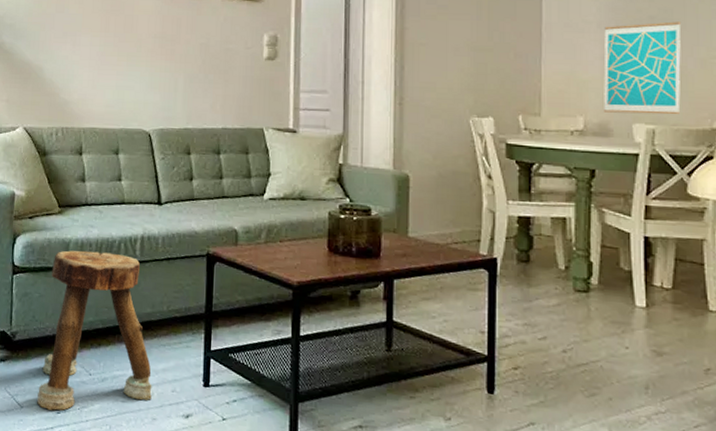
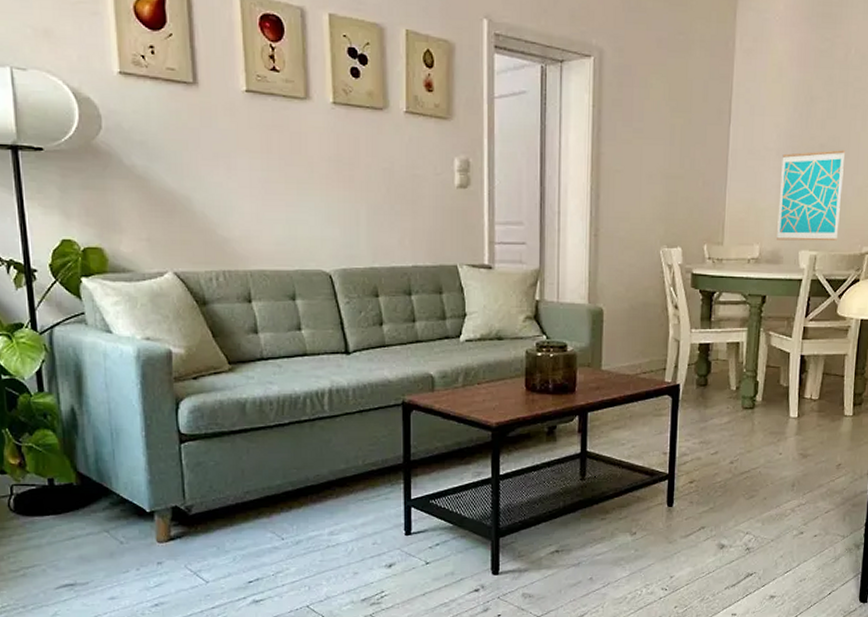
stool: present [36,250,152,411] -> none [223,410,352,581]

